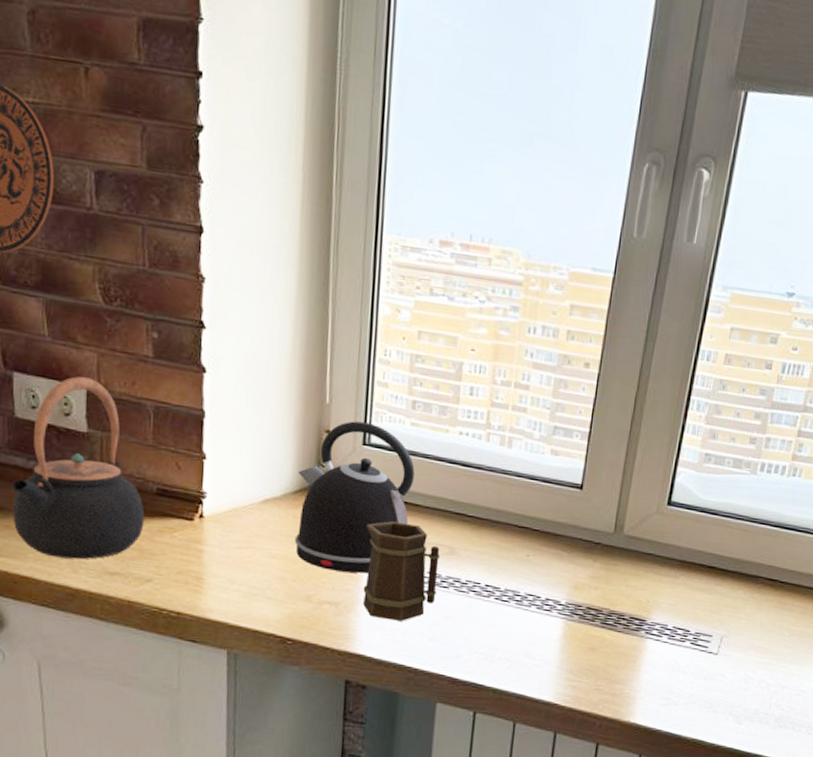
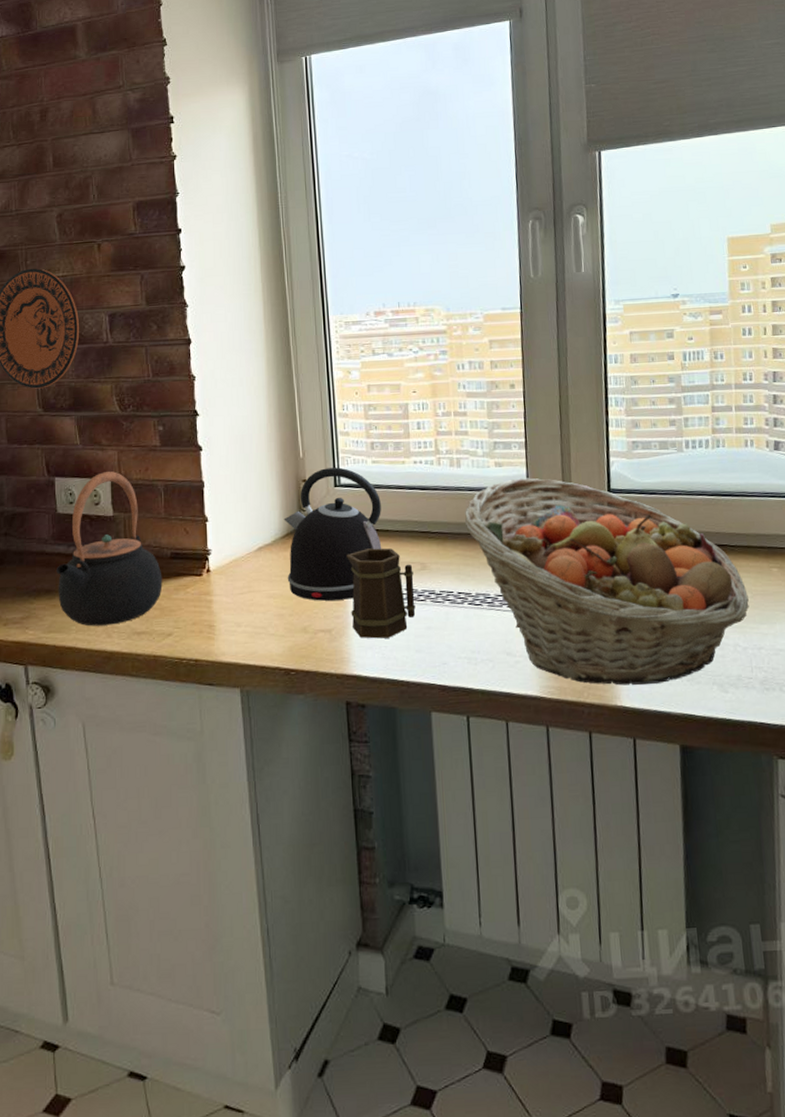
fruit basket: none [505,471,785,707] -> present [464,478,749,686]

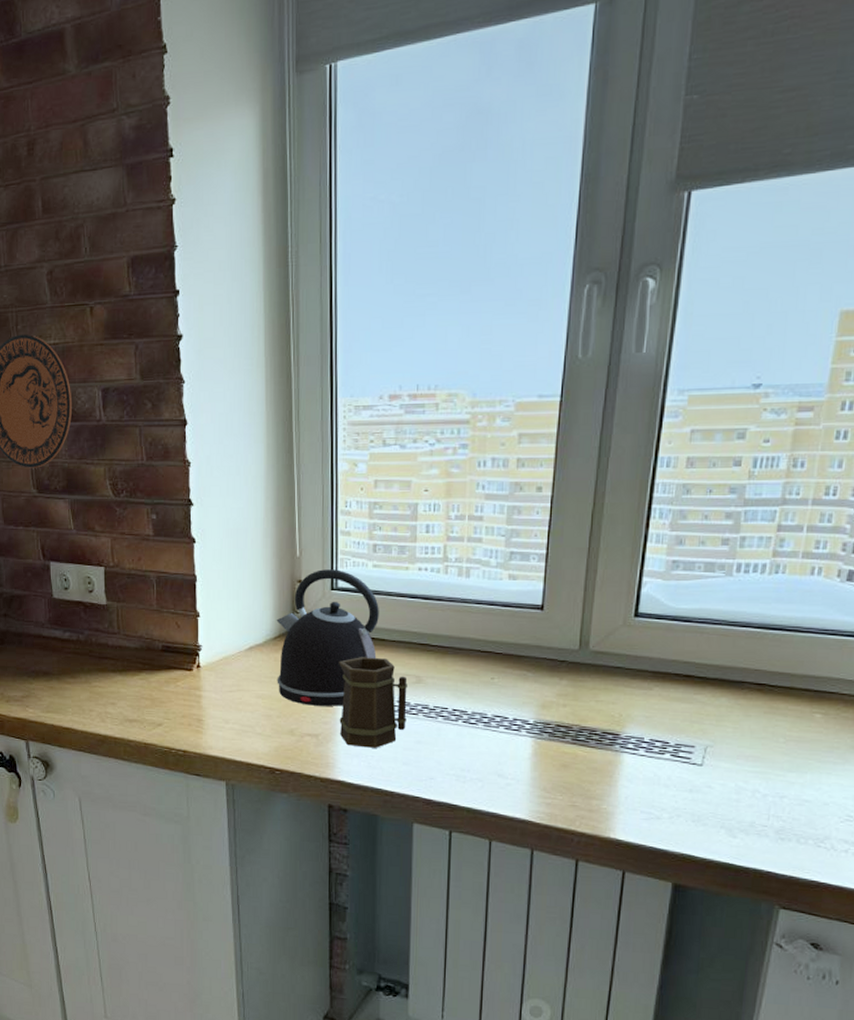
teapot: present [57,471,163,626] -> none [53,558,154,711]
fruit basket: present [464,478,749,686] -> none [468,594,780,821]

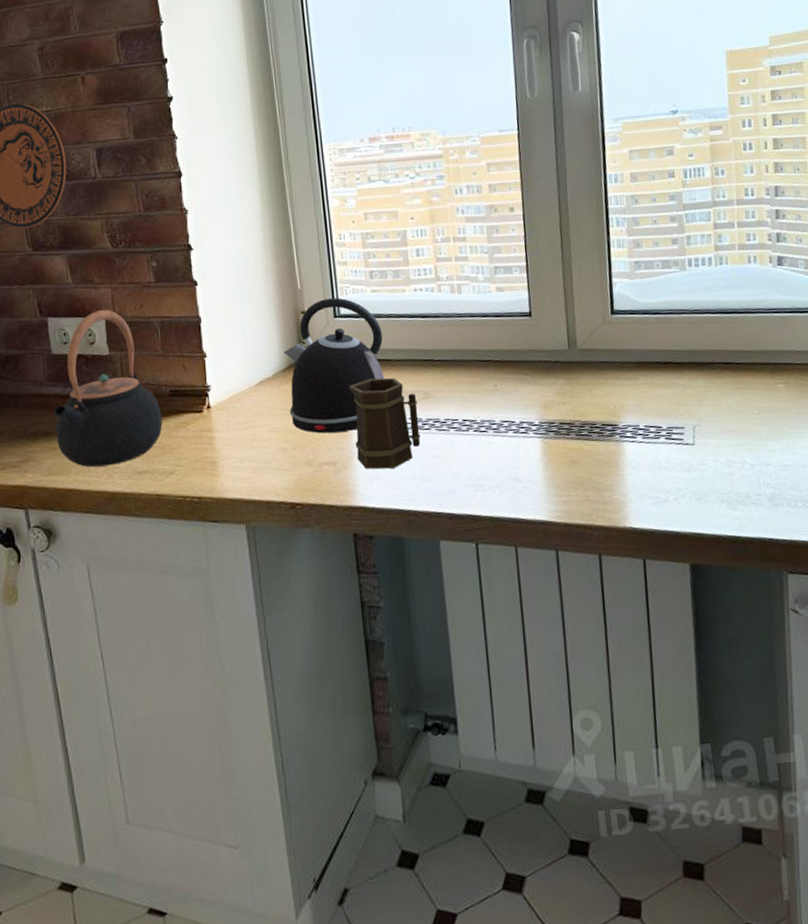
teapot: none [53,558,154,711] -> present [54,309,163,468]

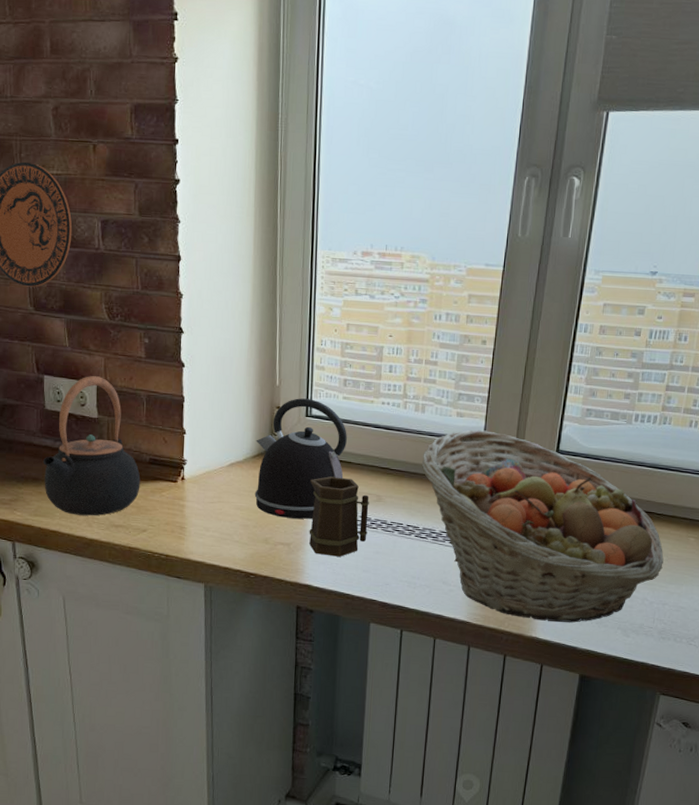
fruit basket: none [467,302,756,507] -> present [421,429,664,623]

